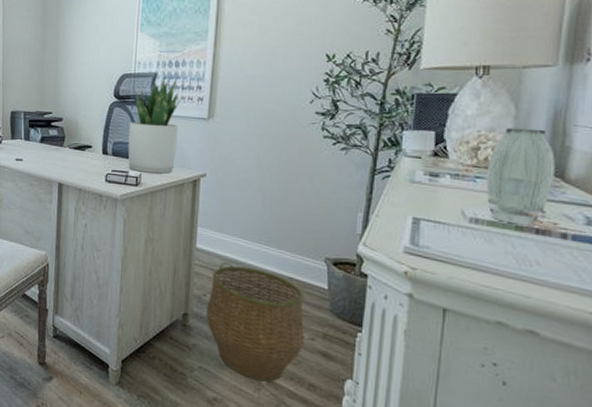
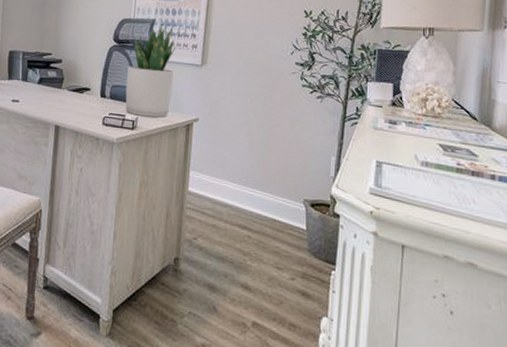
basket: present [206,262,305,382] -> none [196,205,286,324]
vase: present [486,127,555,226] -> none [433,82,484,168]

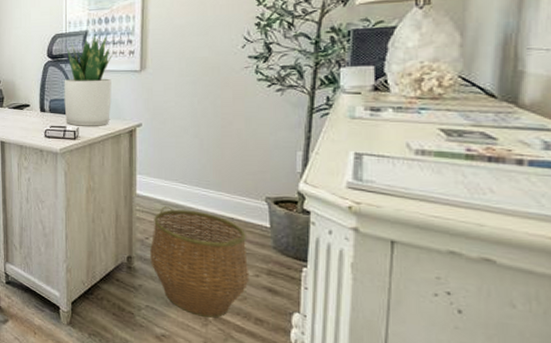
basket: none [196,205,286,324] -> present [150,206,250,318]

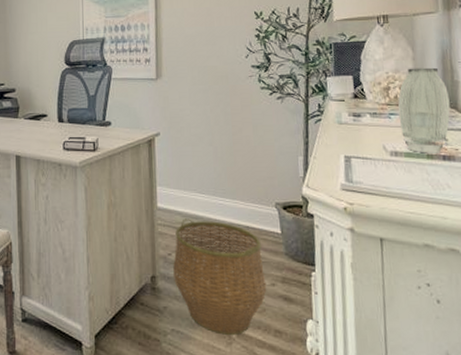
planter: present [64,34,114,126] -> none [82,41,131,137]
vase: none [431,55,507,154] -> present [397,67,451,153]

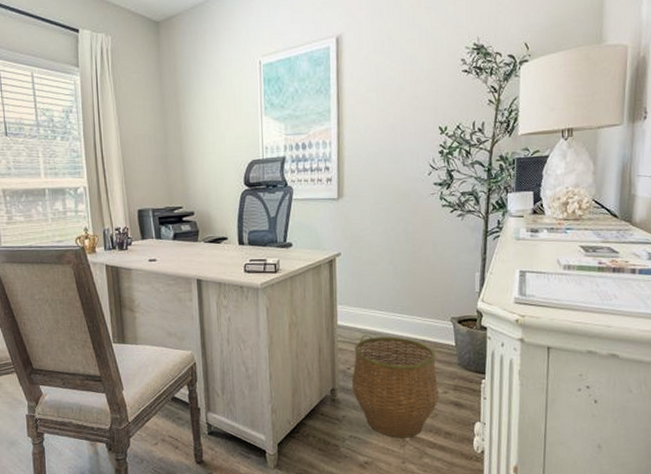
vase: present [397,67,451,153] -> none [574,181,625,266]

